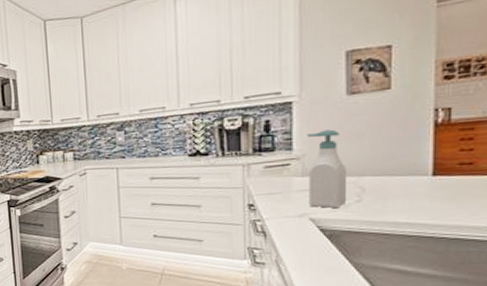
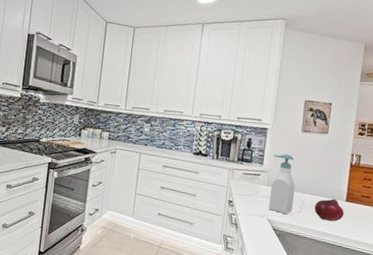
fruit: none [382,175,433,207] -> present [314,199,345,222]

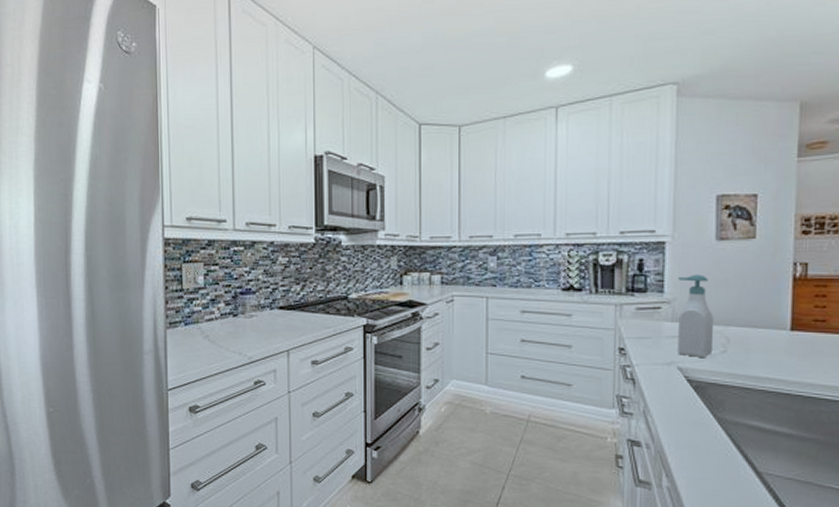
fruit: present [314,199,345,222] -> none [745,329,790,361]

